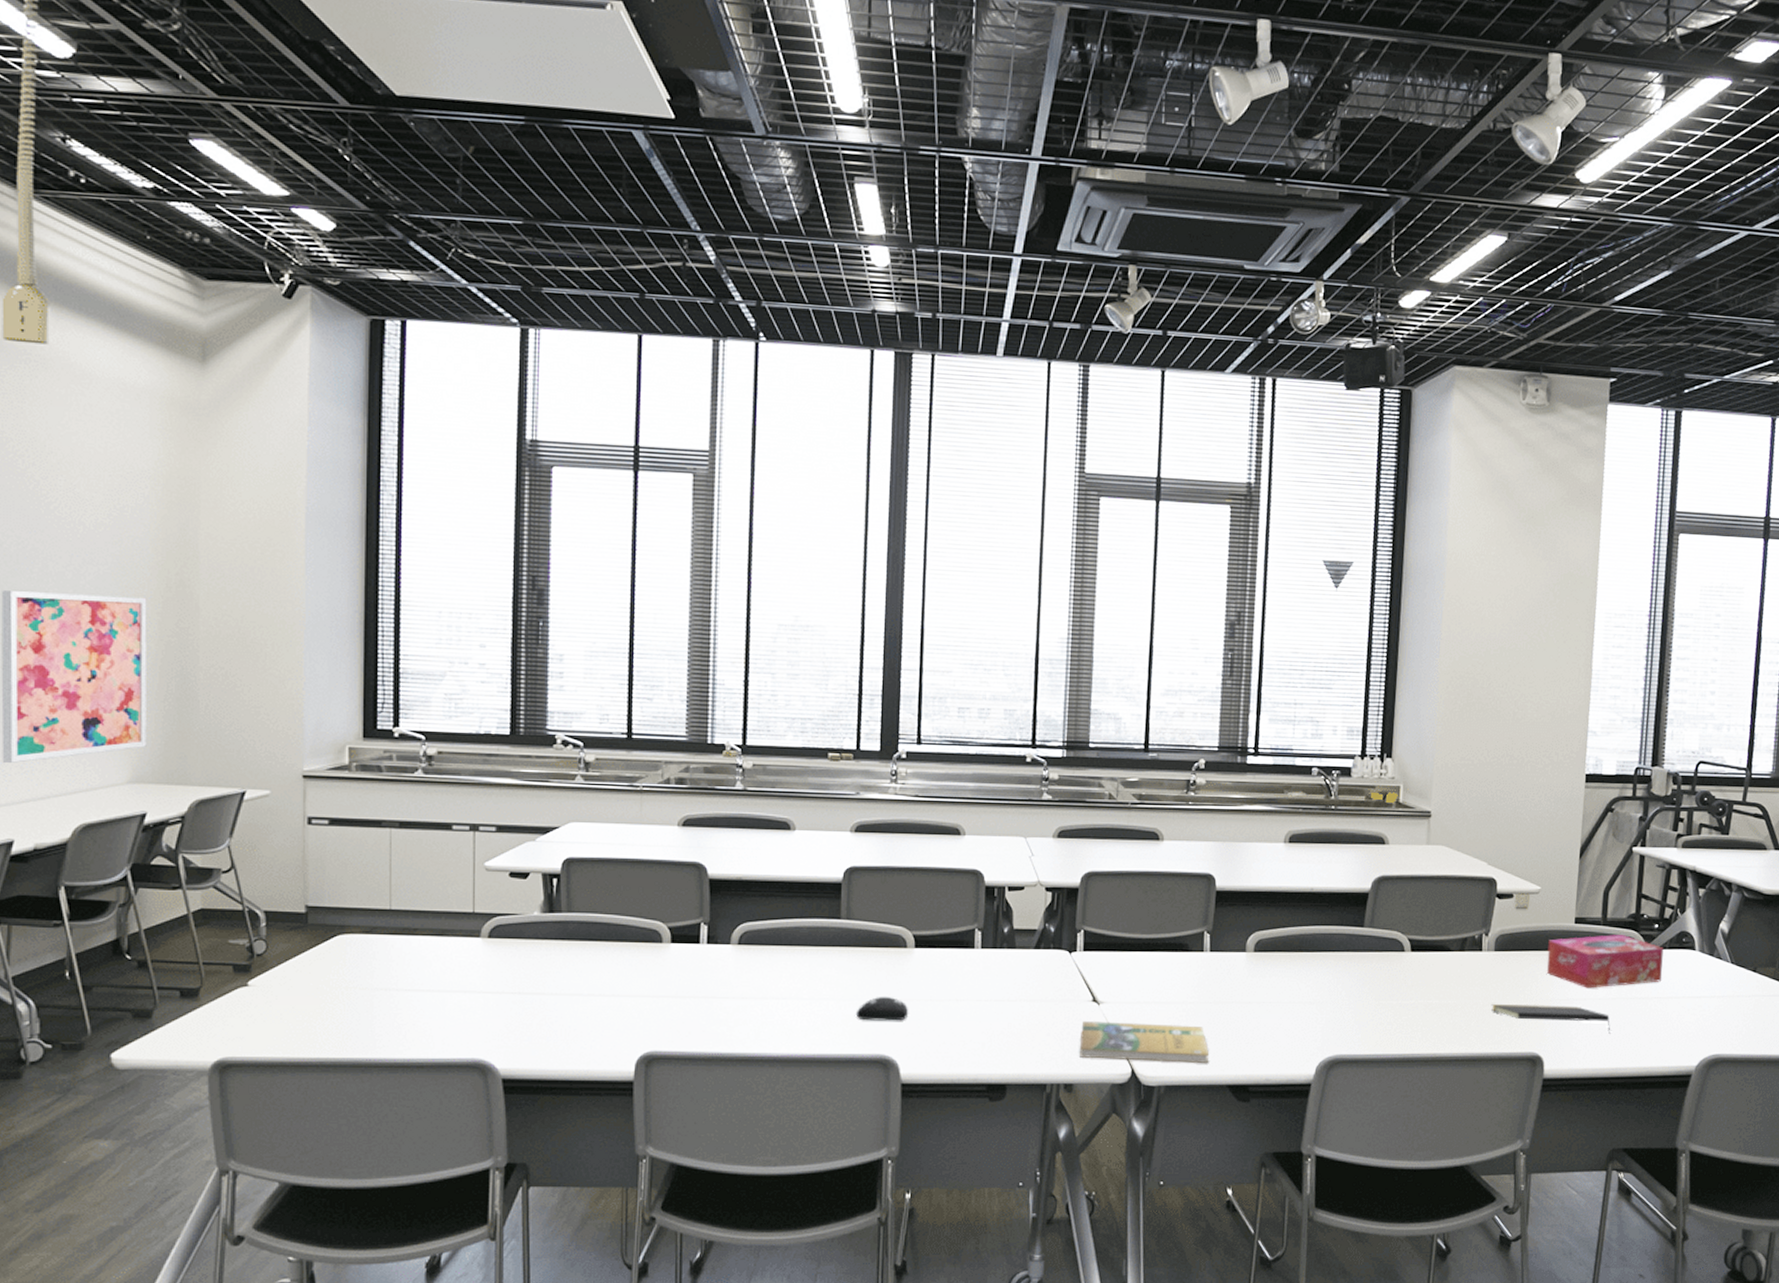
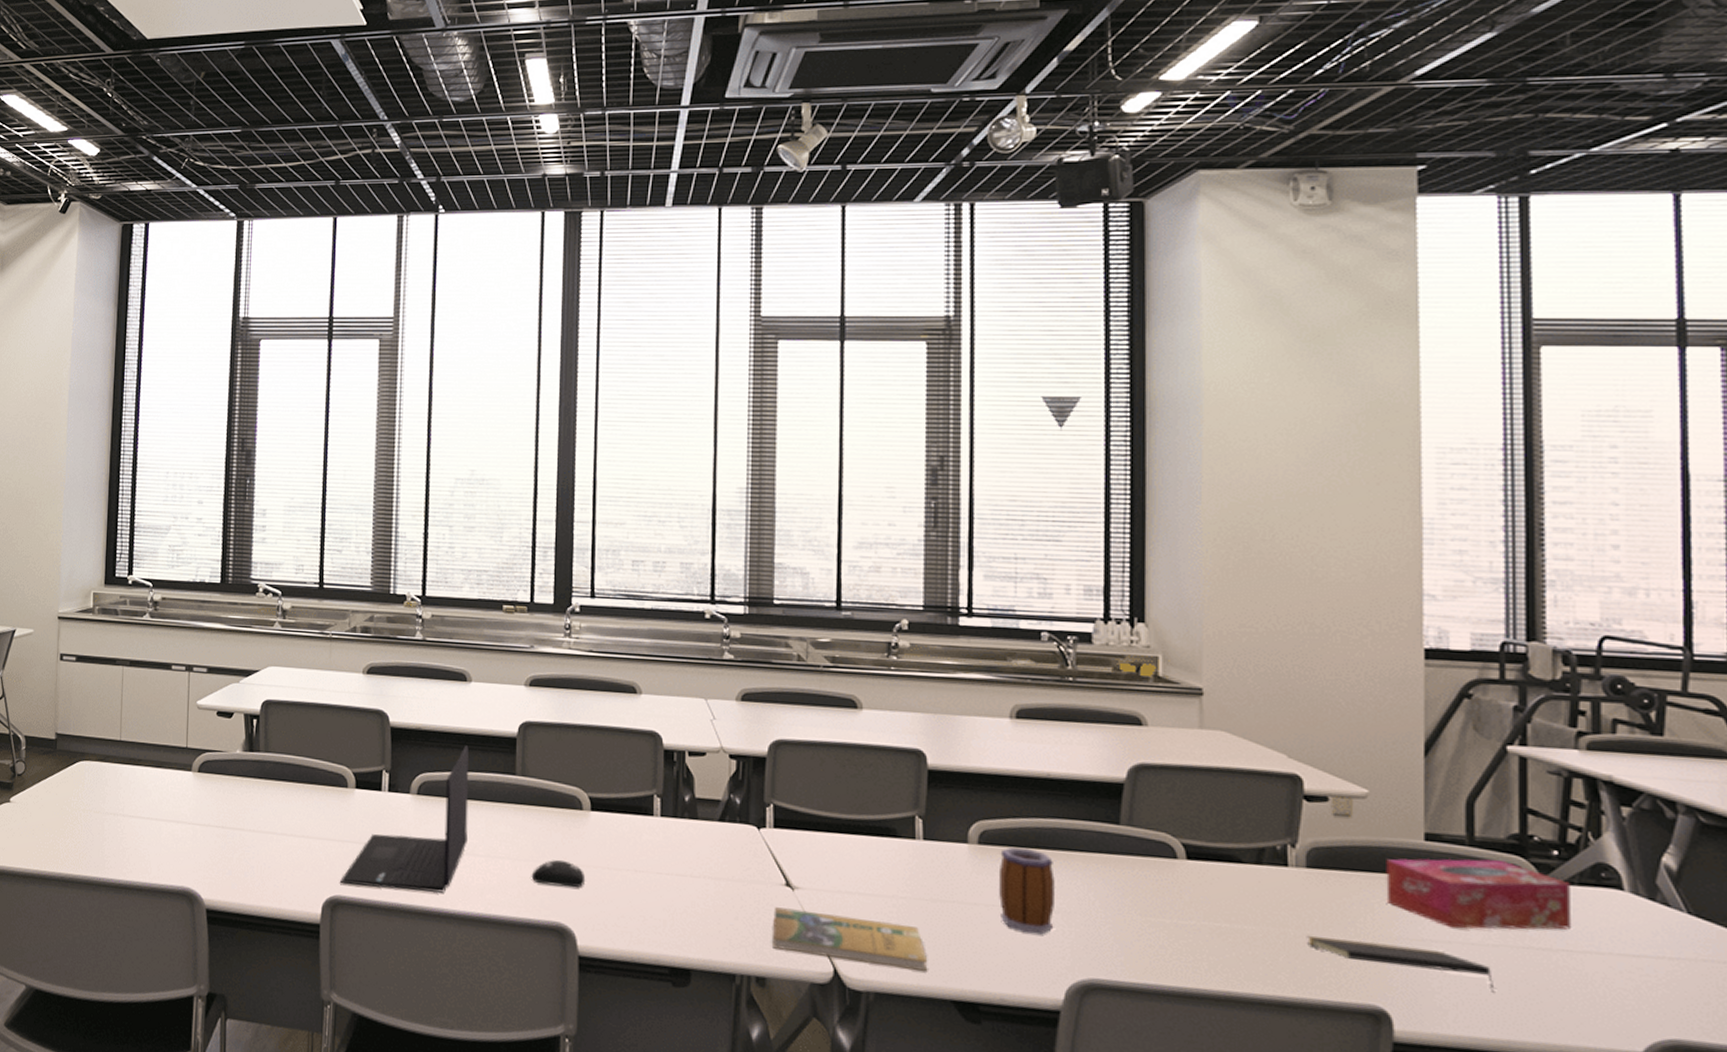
laptop: none [655,893,793,1040] -> present [340,745,469,893]
mug: none [1269,952,1313,1023] -> present [999,846,1056,934]

